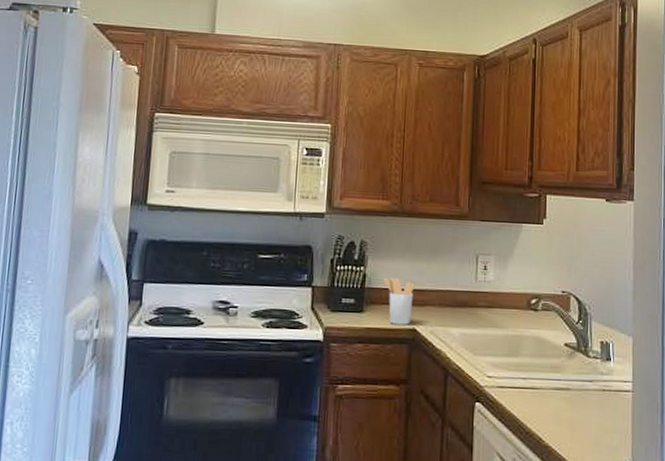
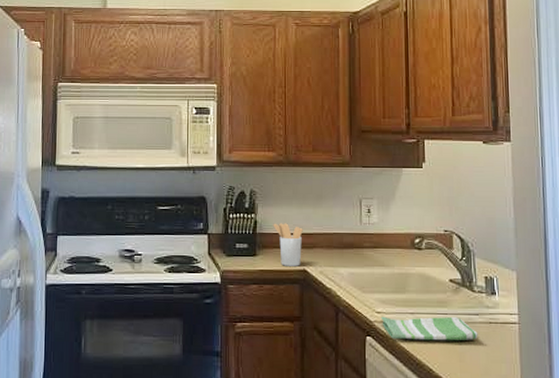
dish towel: none [491,381,591,409] -> present [380,316,478,341]

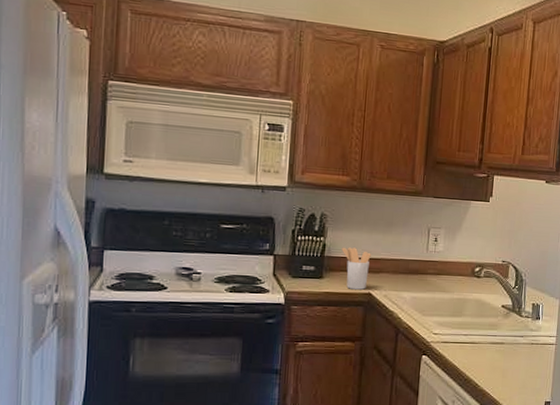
dish towel: present [380,316,478,341] -> none [437,337,521,360]

